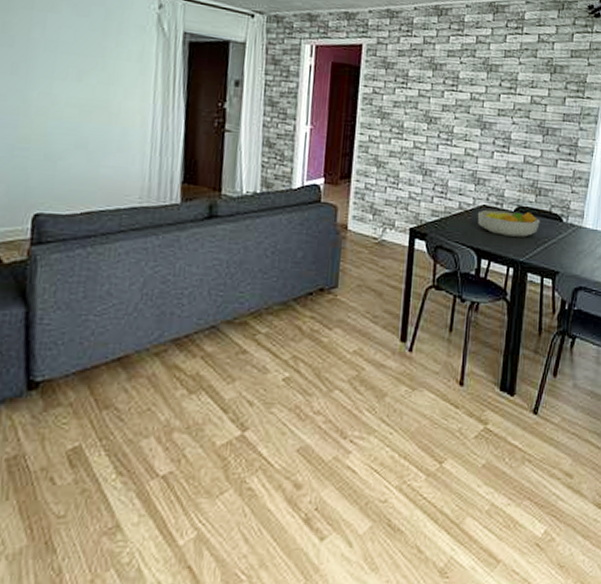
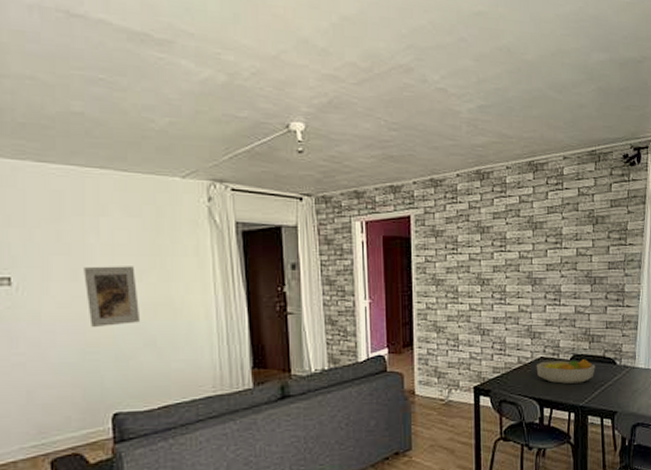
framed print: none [23,61,76,124] -> present [84,266,141,328]

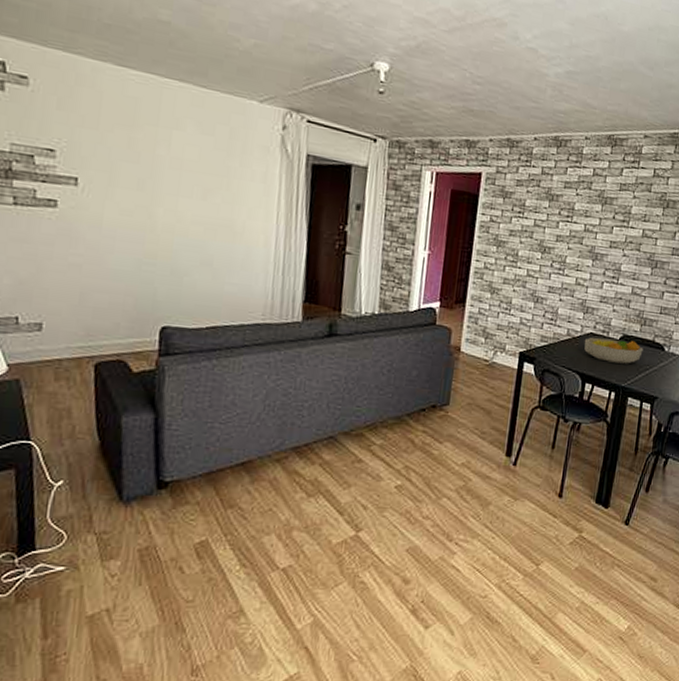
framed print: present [84,266,141,328] -> none [150,178,201,241]

